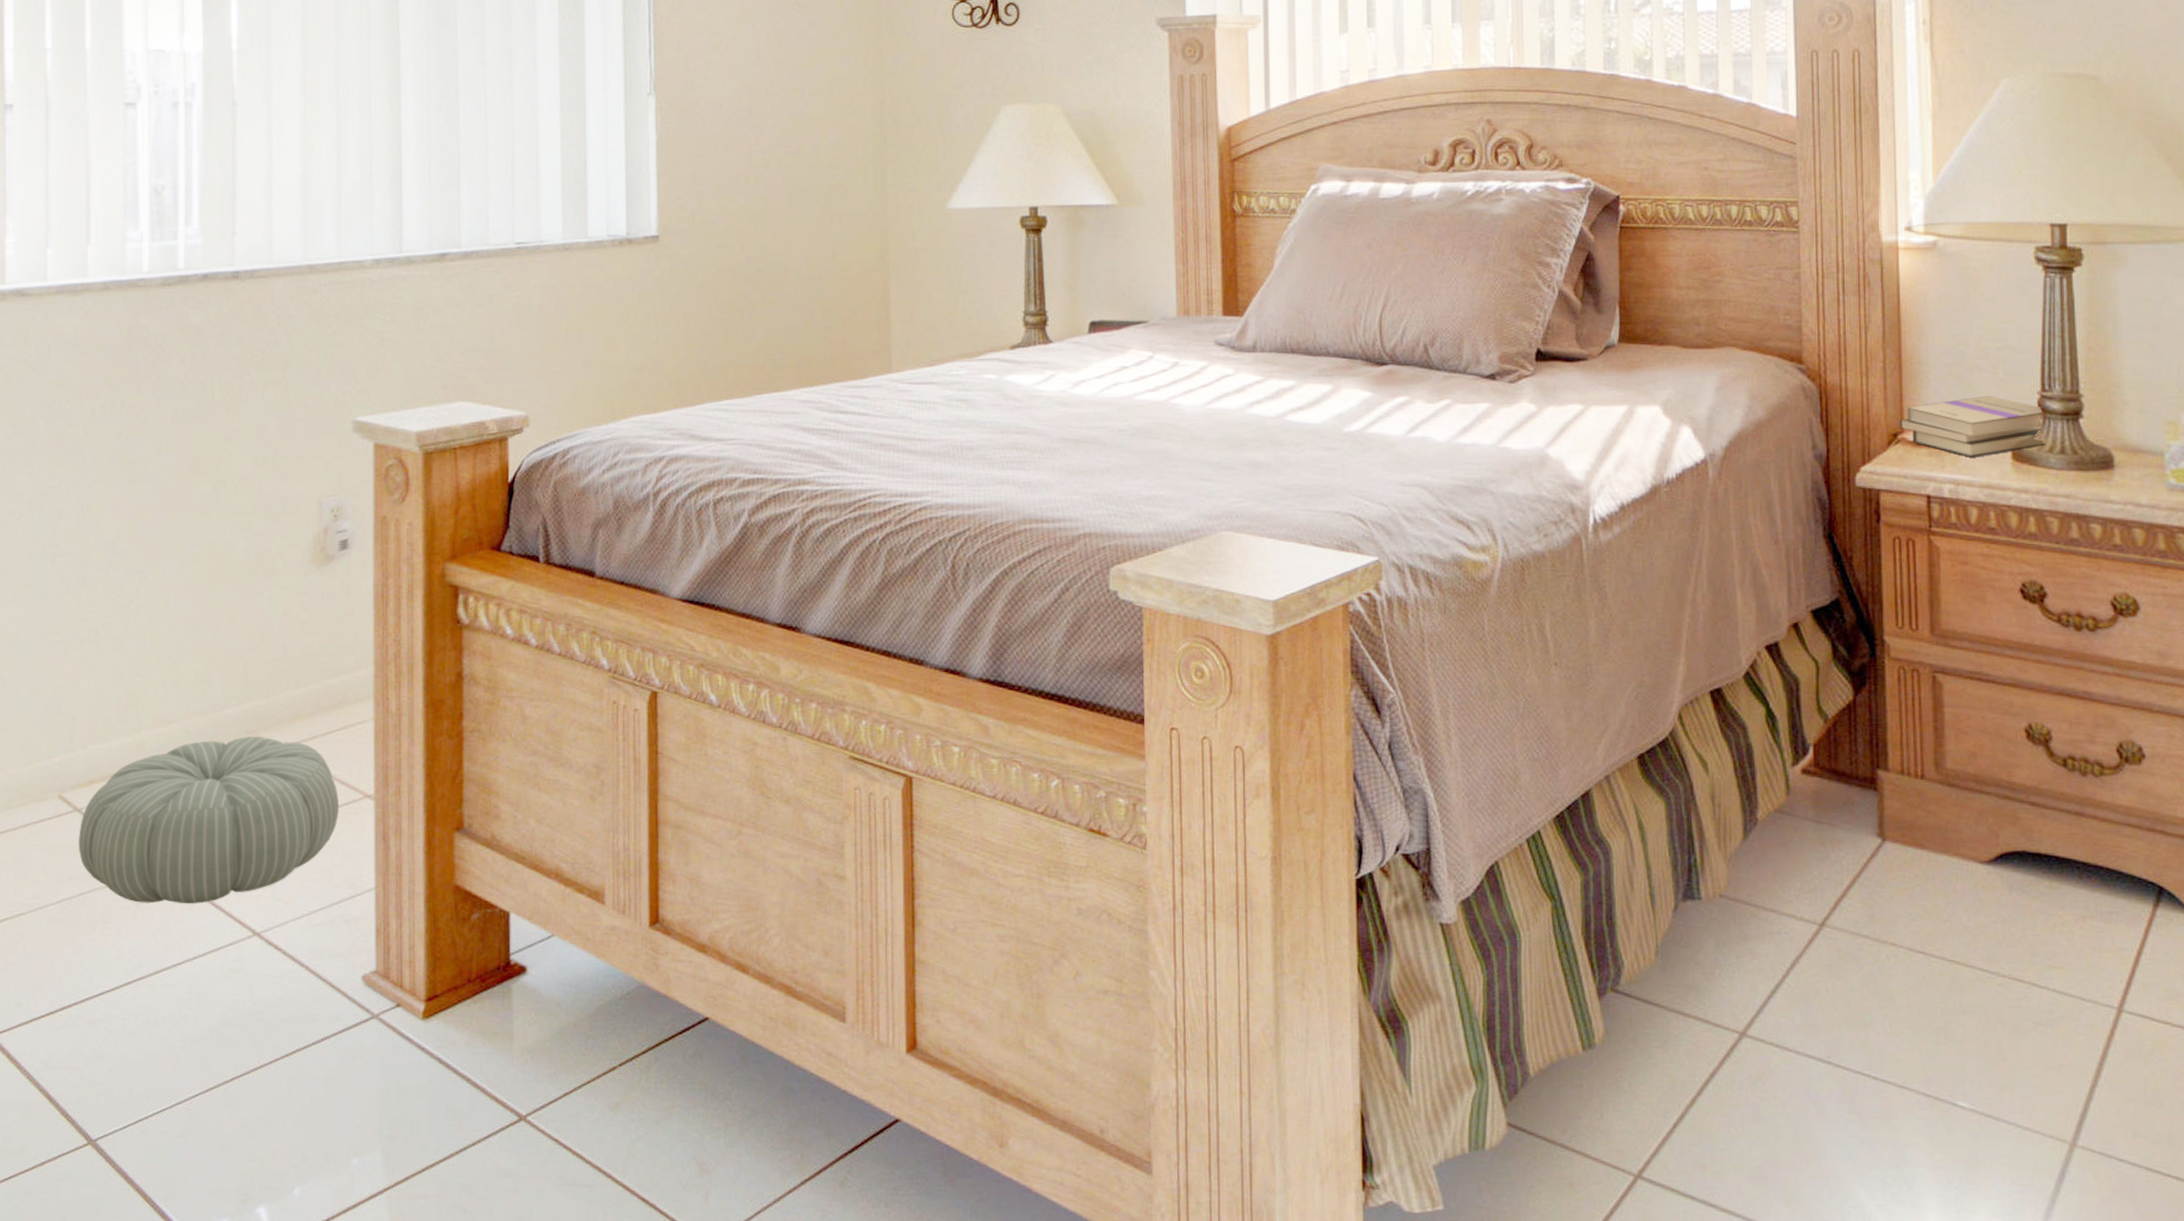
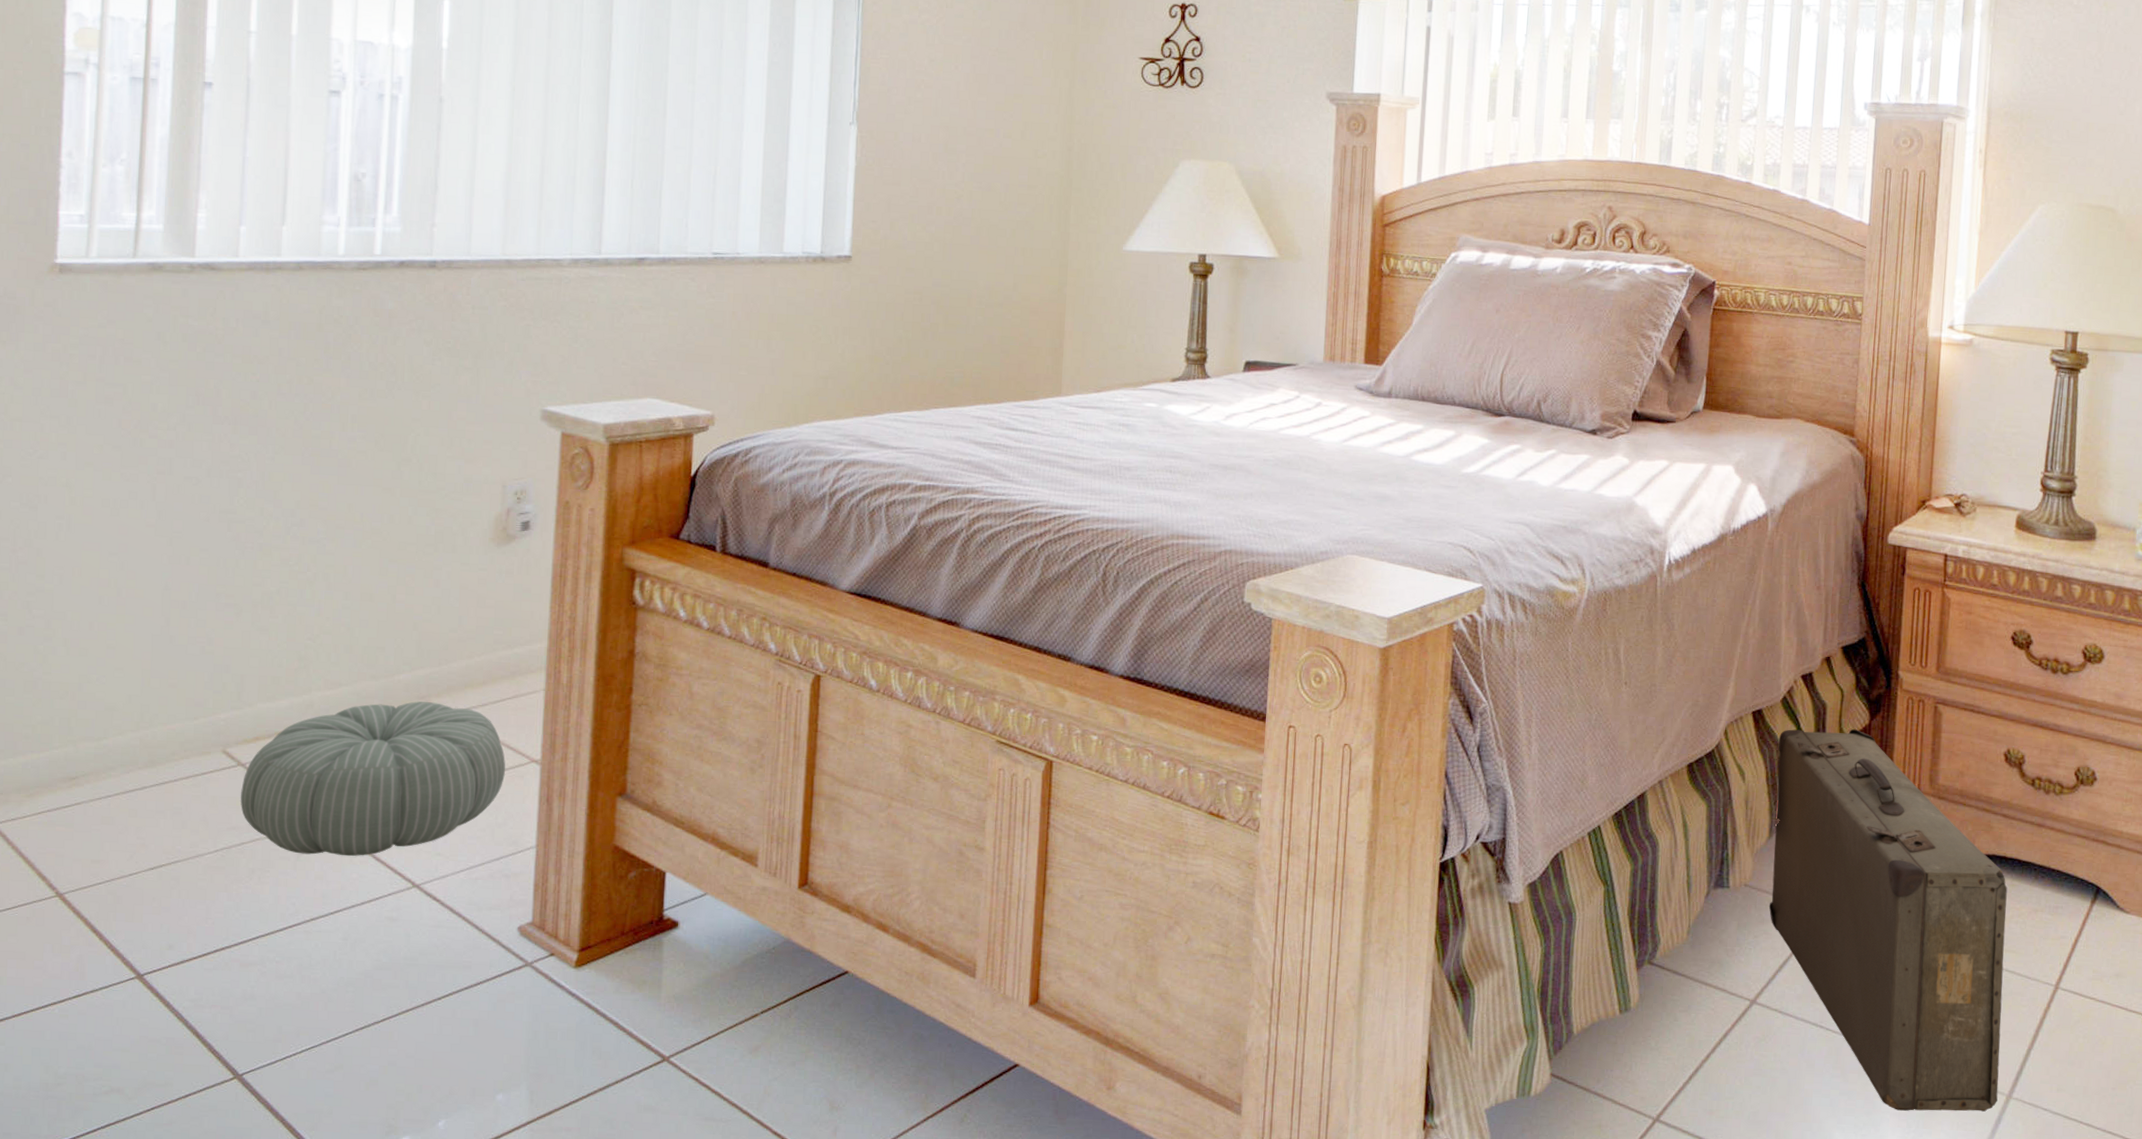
suitcase: none [1746,707,2059,1163] -> present [1768,729,2008,1112]
books: present [1900,395,2045,457] -> none [1929,472,2045,524]

